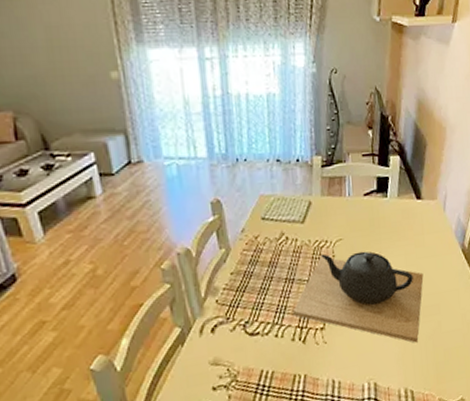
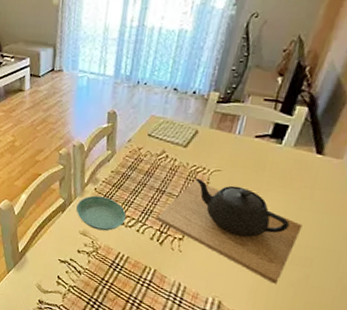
saucer: none [198,307,261,353] -> present [76,195,127,231]

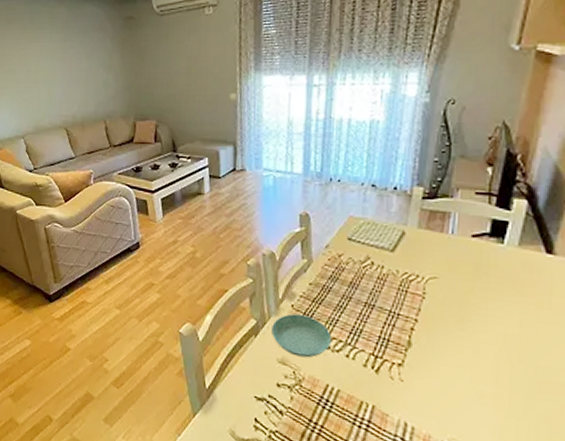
teapot: present [156,178,302,284] -> none [368,287,545,420]

